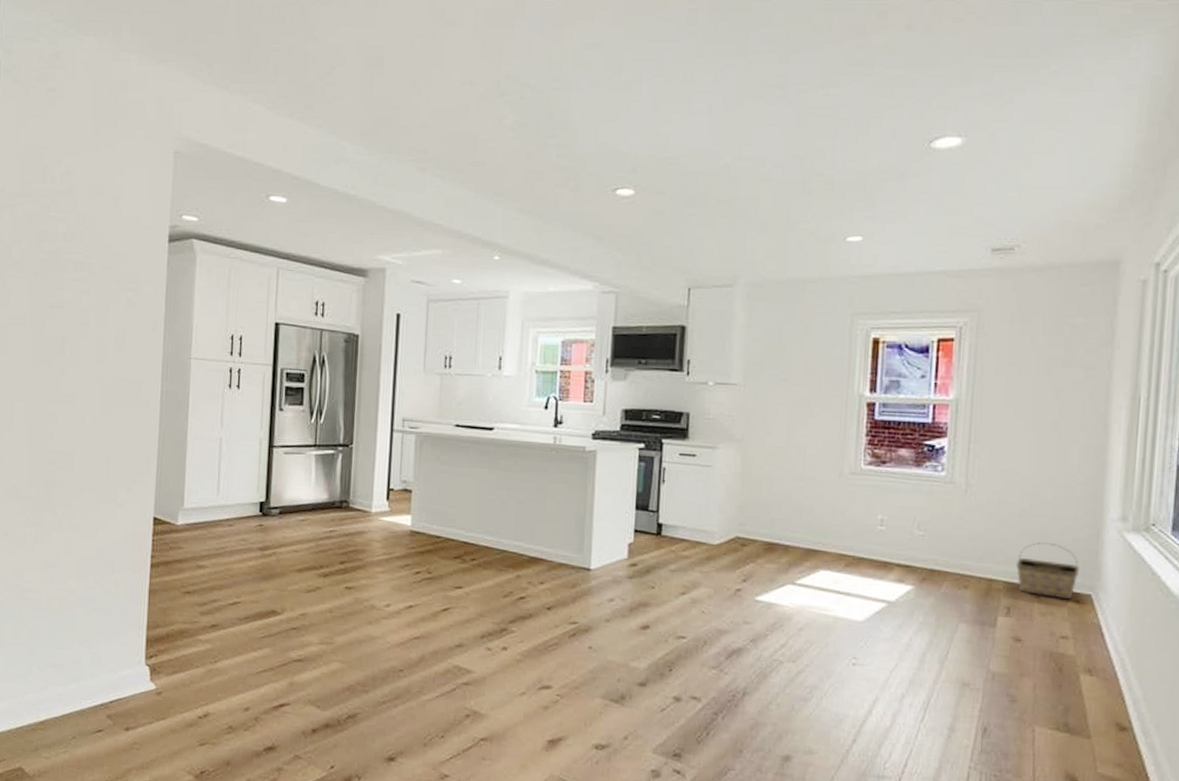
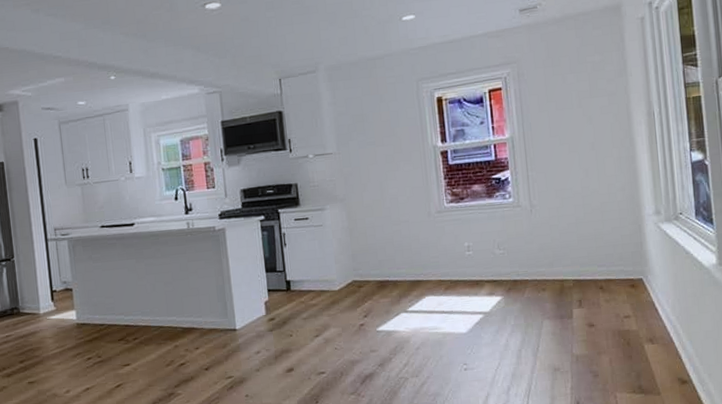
basket: present [1016,542,1080,600] -> none [580,242,631,287]

